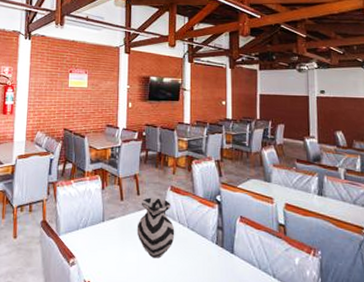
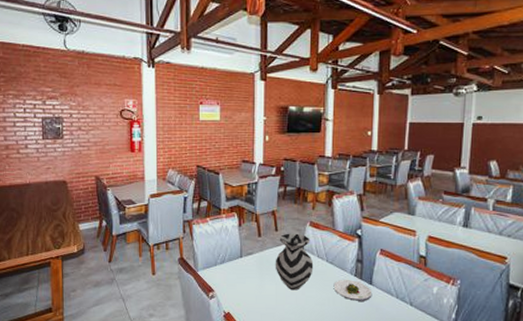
salad plate: none [196,248,235,272] -> present [334,280,373,301]

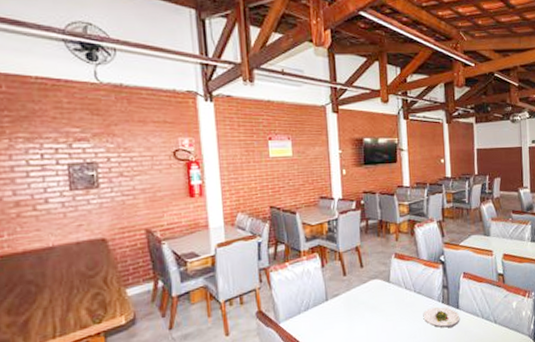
vase: present [275,233,314,291] -> none [363,267,402,328]

